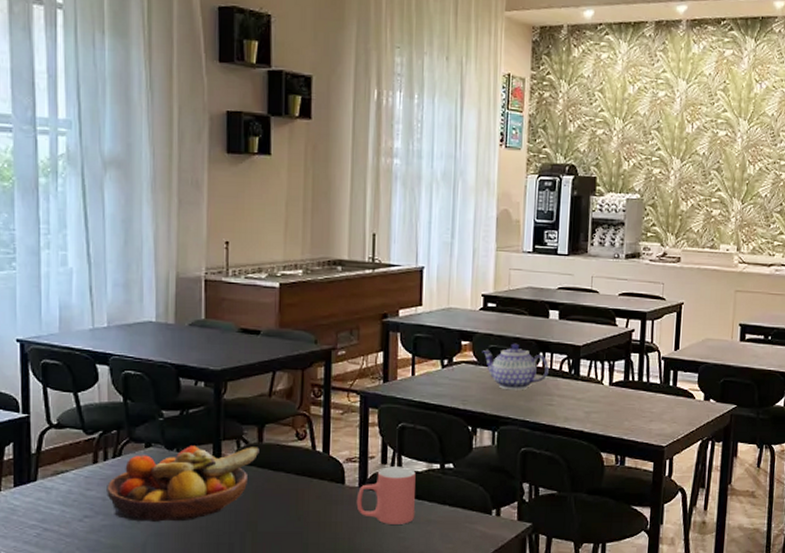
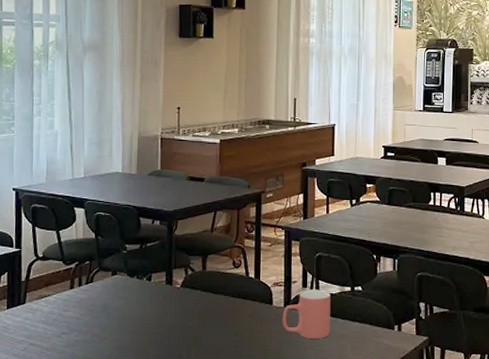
fruit bowl: present [107,446,260,522] -> none [80,273,203,337]
teapot: present [482,343,549,391] -> none [383,185,439,225]

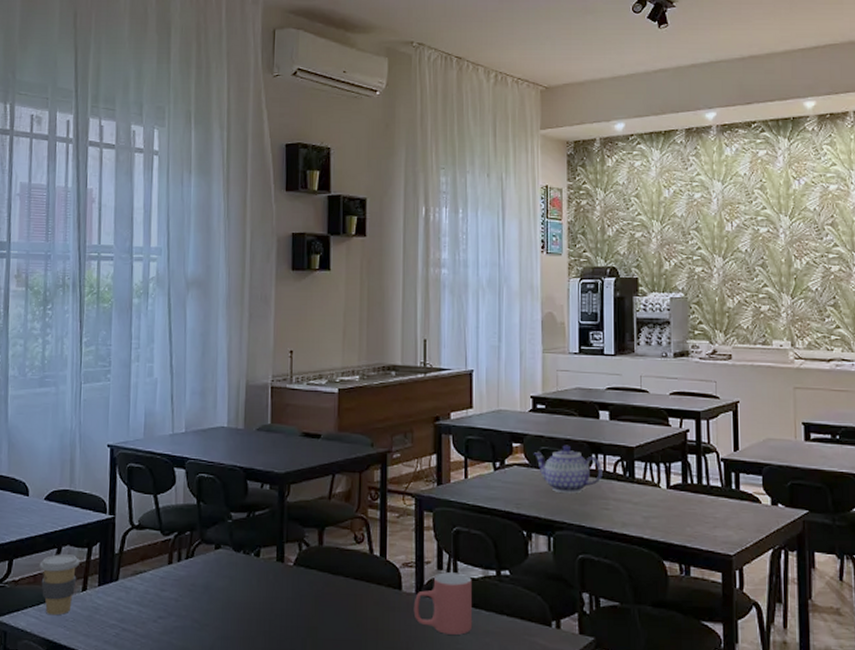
teapot: none [383,185,439,225] -> present [533,445,602,494]

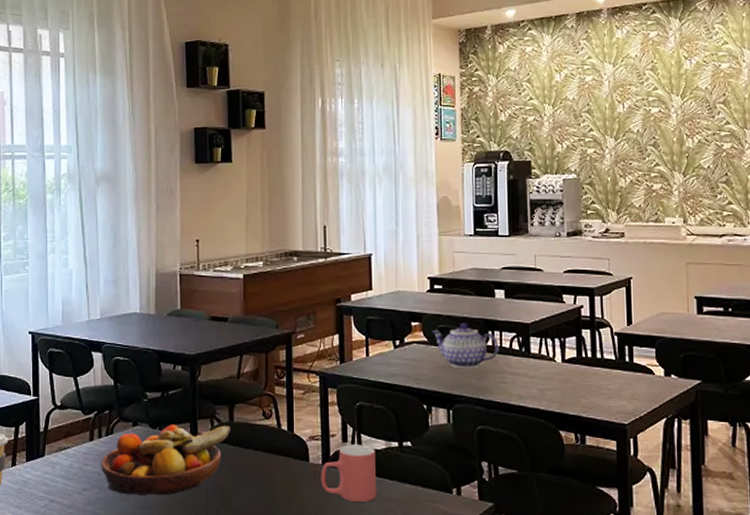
fruit bowl: none [179,548,320,625] -> present [101,424,231,496]

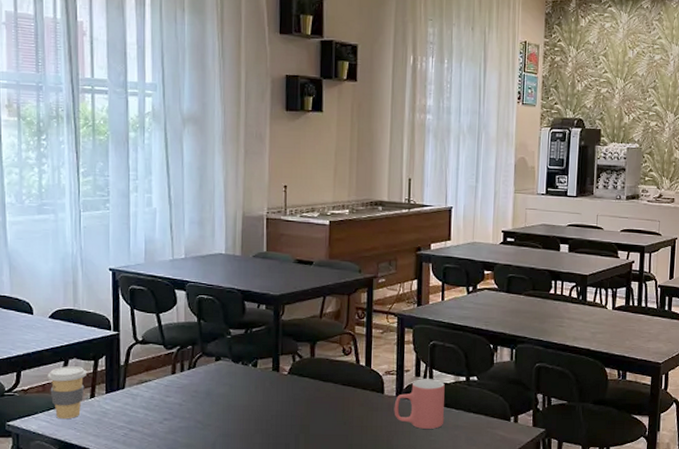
fruit bowl: present [101,424,231,496] -> none [183,359,312,425]
teapot: present [431,323,499,369] -> none [502,273,560,314]

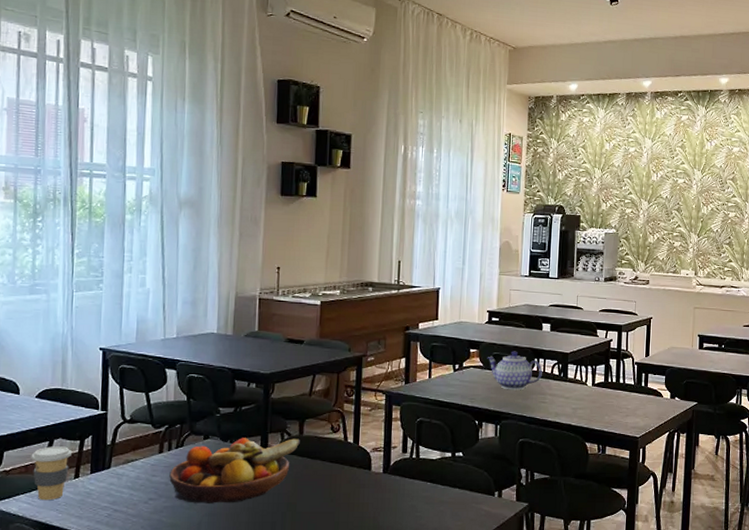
fruit bowl: none [183,359,312,425] -> present [169,438,300,503]
mug: present [394,379,445,429] -> none [380,455,431,505]
teapot: none [502,273,560,314] -> present [487,351,542,391]

